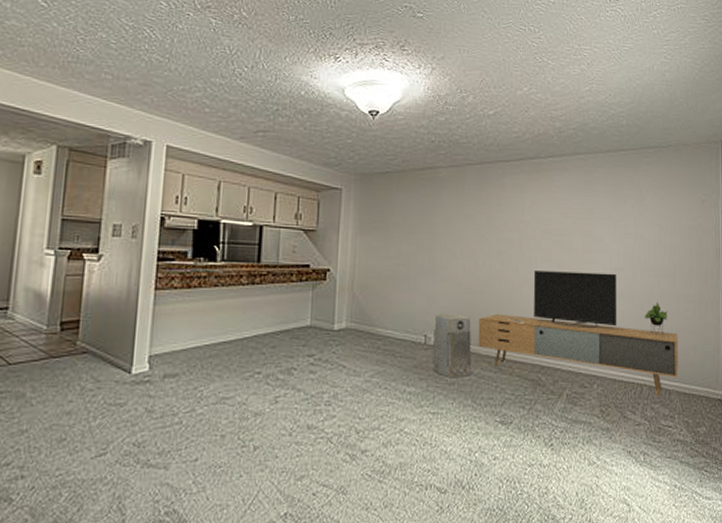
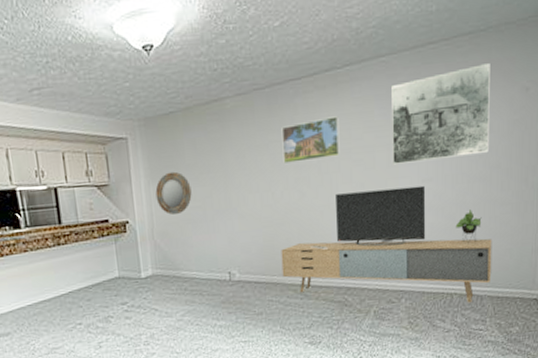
home mirror: none [361,226,397,269] -> present [155,171,192,215]
air purifier: present [433,313,472,377] -> none [237,248,278,308]
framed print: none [487,198,541,236] -> present [281,116,340,163]
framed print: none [588,174,672,252] -> present [392,63,490,165]

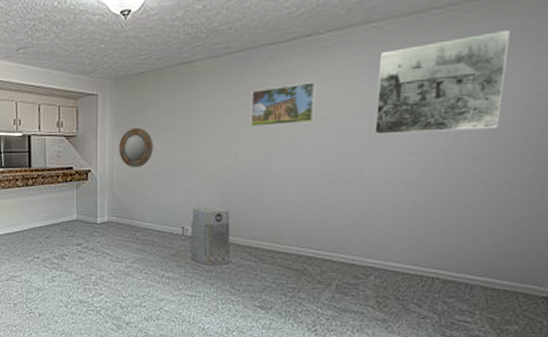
air purifier: none [237,248,278,308] -> present [190,207,230,265]
media console: present [281,185,492,303] -> none [237,159,493,291]

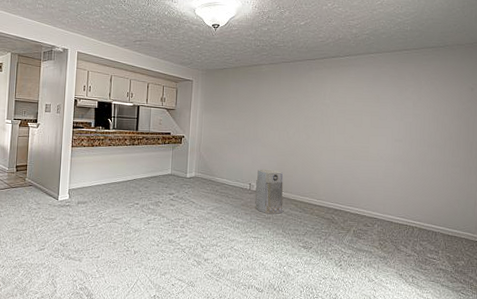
home mirror: present [119,127,153,167] -> none [206,107,231,136]
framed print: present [250,82,316,126] -> none [297,87,339,115]
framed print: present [374,31,510,135] -> none [374,68,446,129]

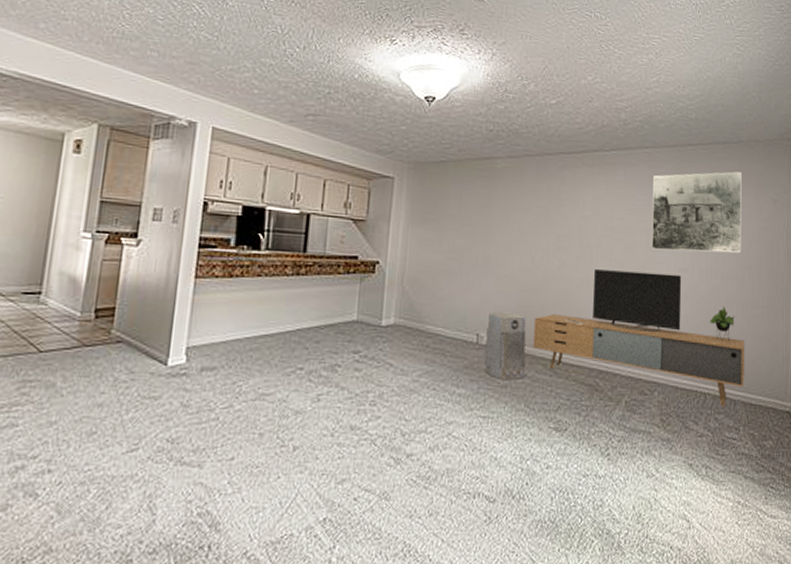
media console: none [288,140,445,236] -> present [533,269,745,407]
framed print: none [374,68,446,129] -> present [651,171,742,254]

